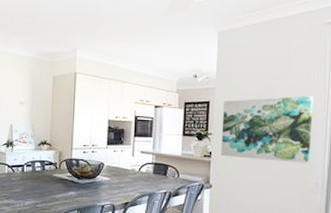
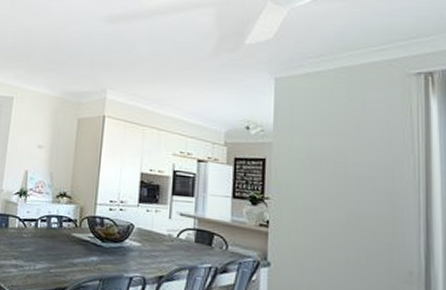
wall art: present [220,96,314,164] -> none [280,158,400,245]

